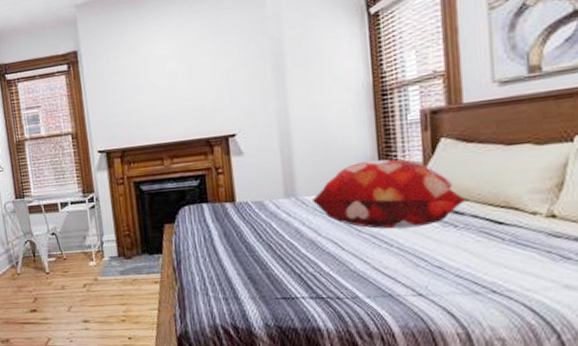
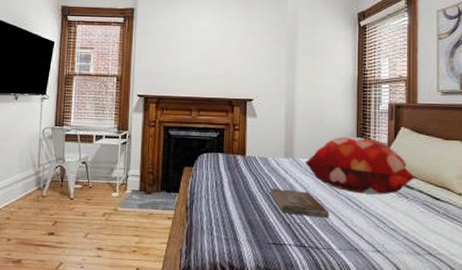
book: none [270,234,351,263] -> present [269,189,330,218]

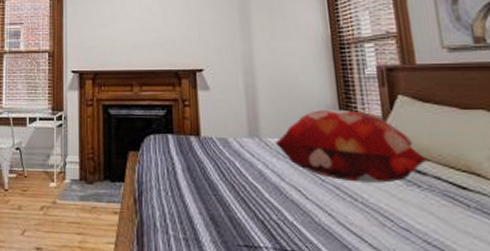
book: present [269,189,330,218] -> none [233,176,315,213]

